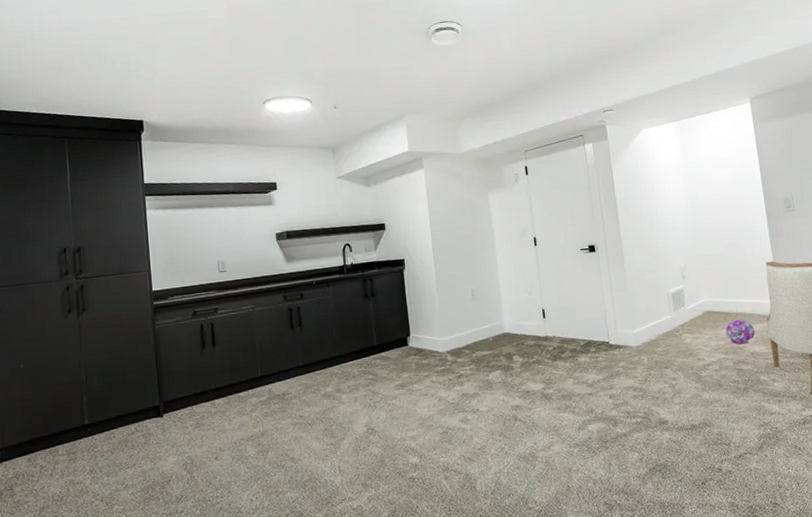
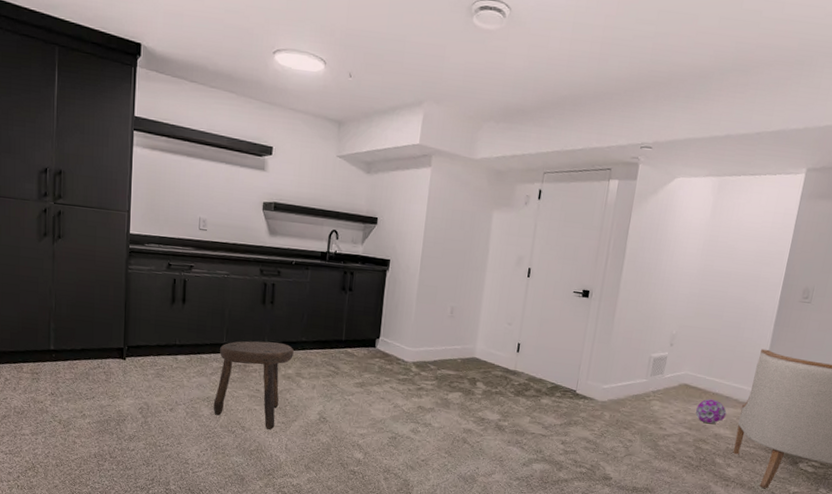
stool: none [256,363,330,455] -> present [213,341,294,430]

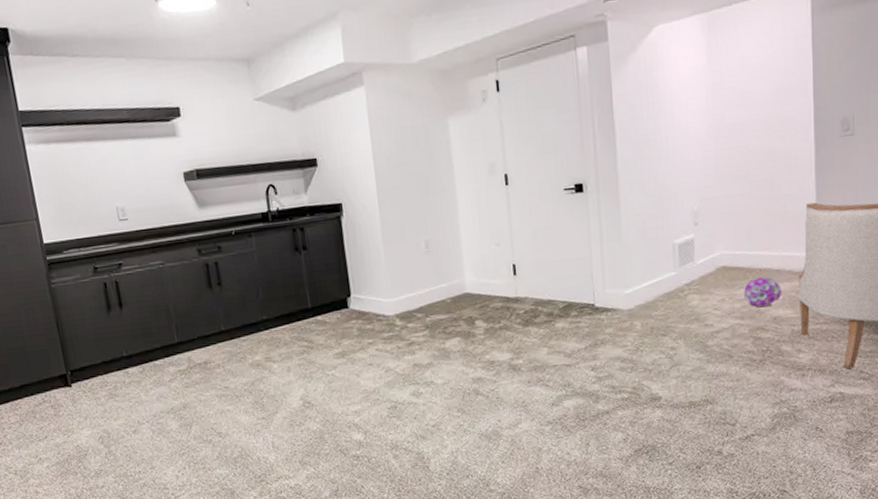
stool: present [213,341,294,430] -> none [173,327,257,430]

